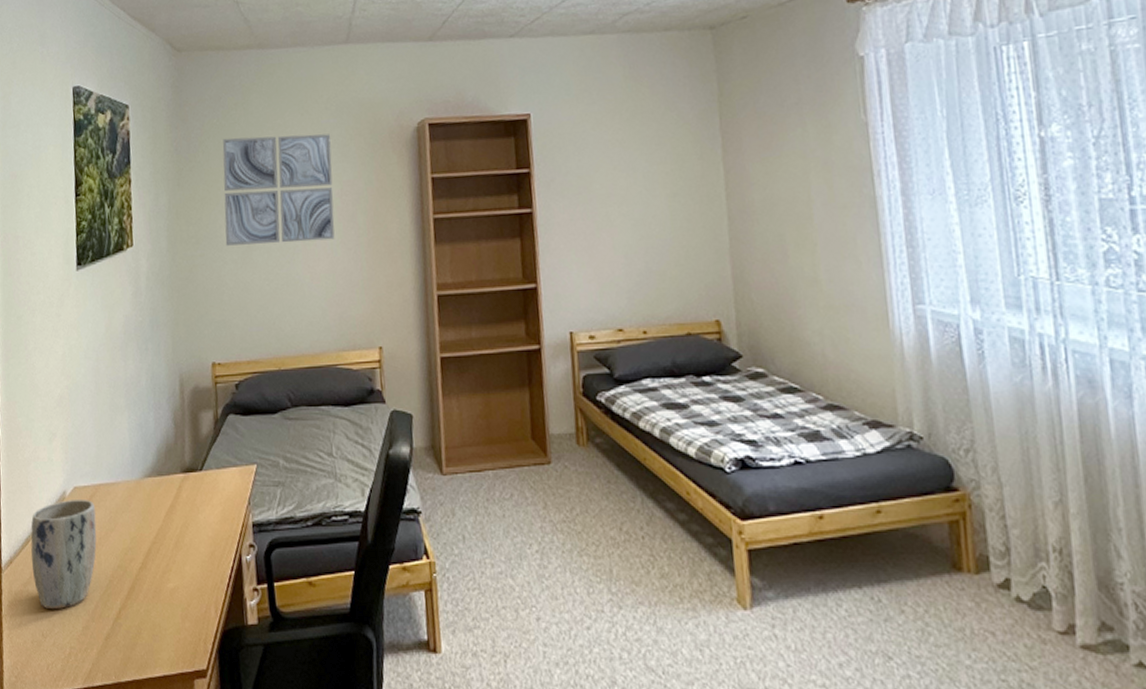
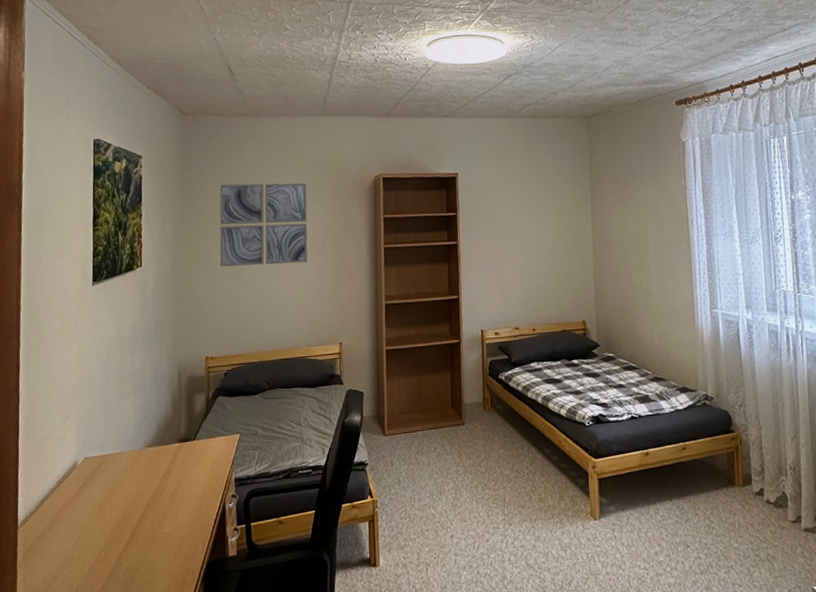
plant pot: present [30,500,97,609] -> none [44,467,103,556]

